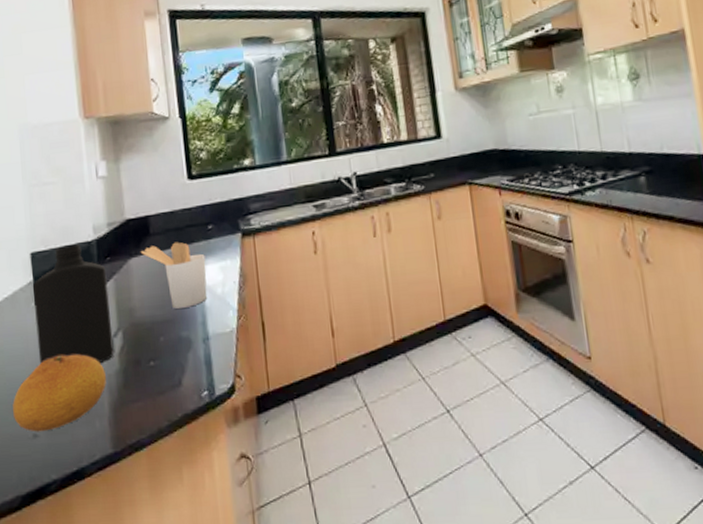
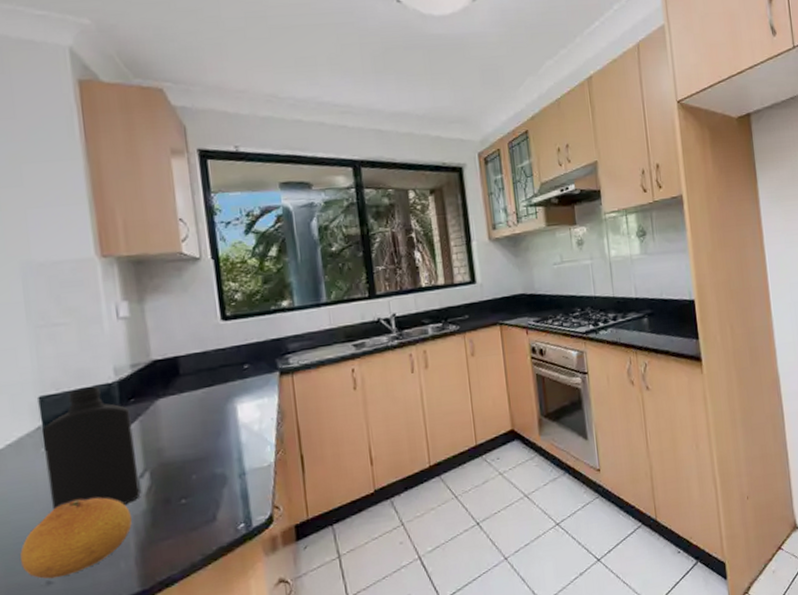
utensil holder: present [140,242,208,309] -> none [168,381,244,447]

